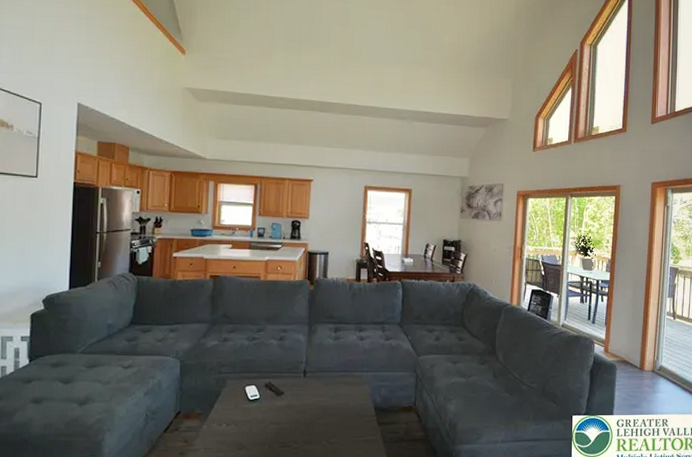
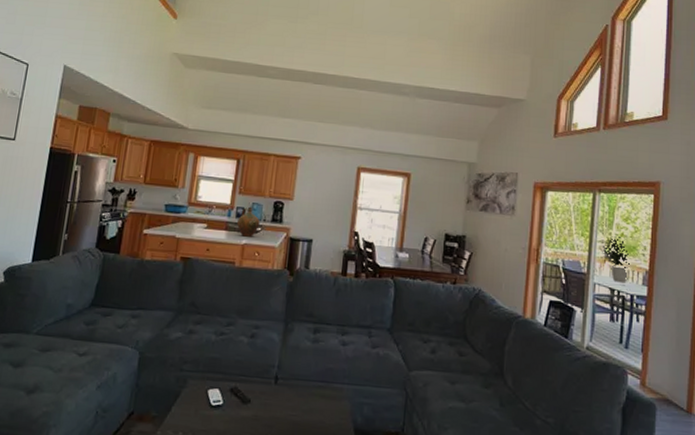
ceramic jug: none [260,226,280,254] -> present [237,206,260,237]

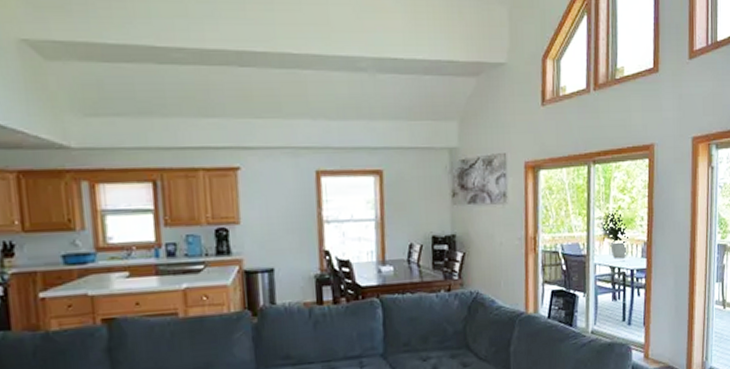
ceramic jug: present [237,206,260,237] -> none [170,240,202,280]

